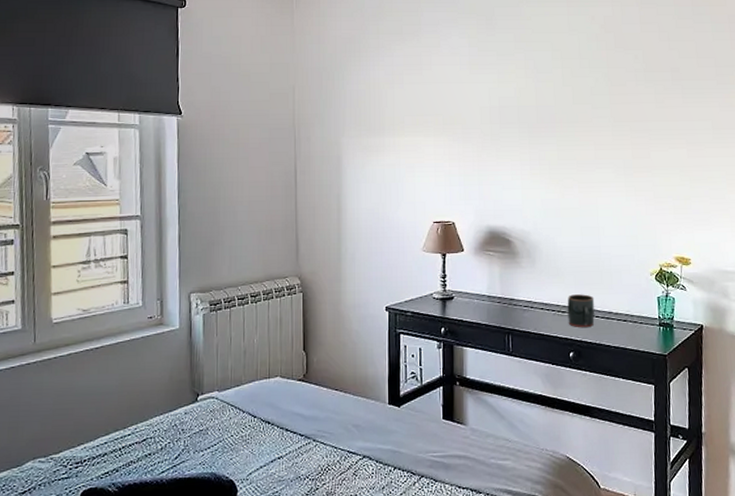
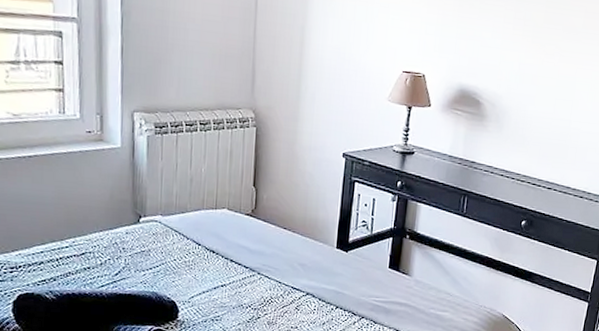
mug: present [567,294,595,327] -> none [525,165,556,199]

